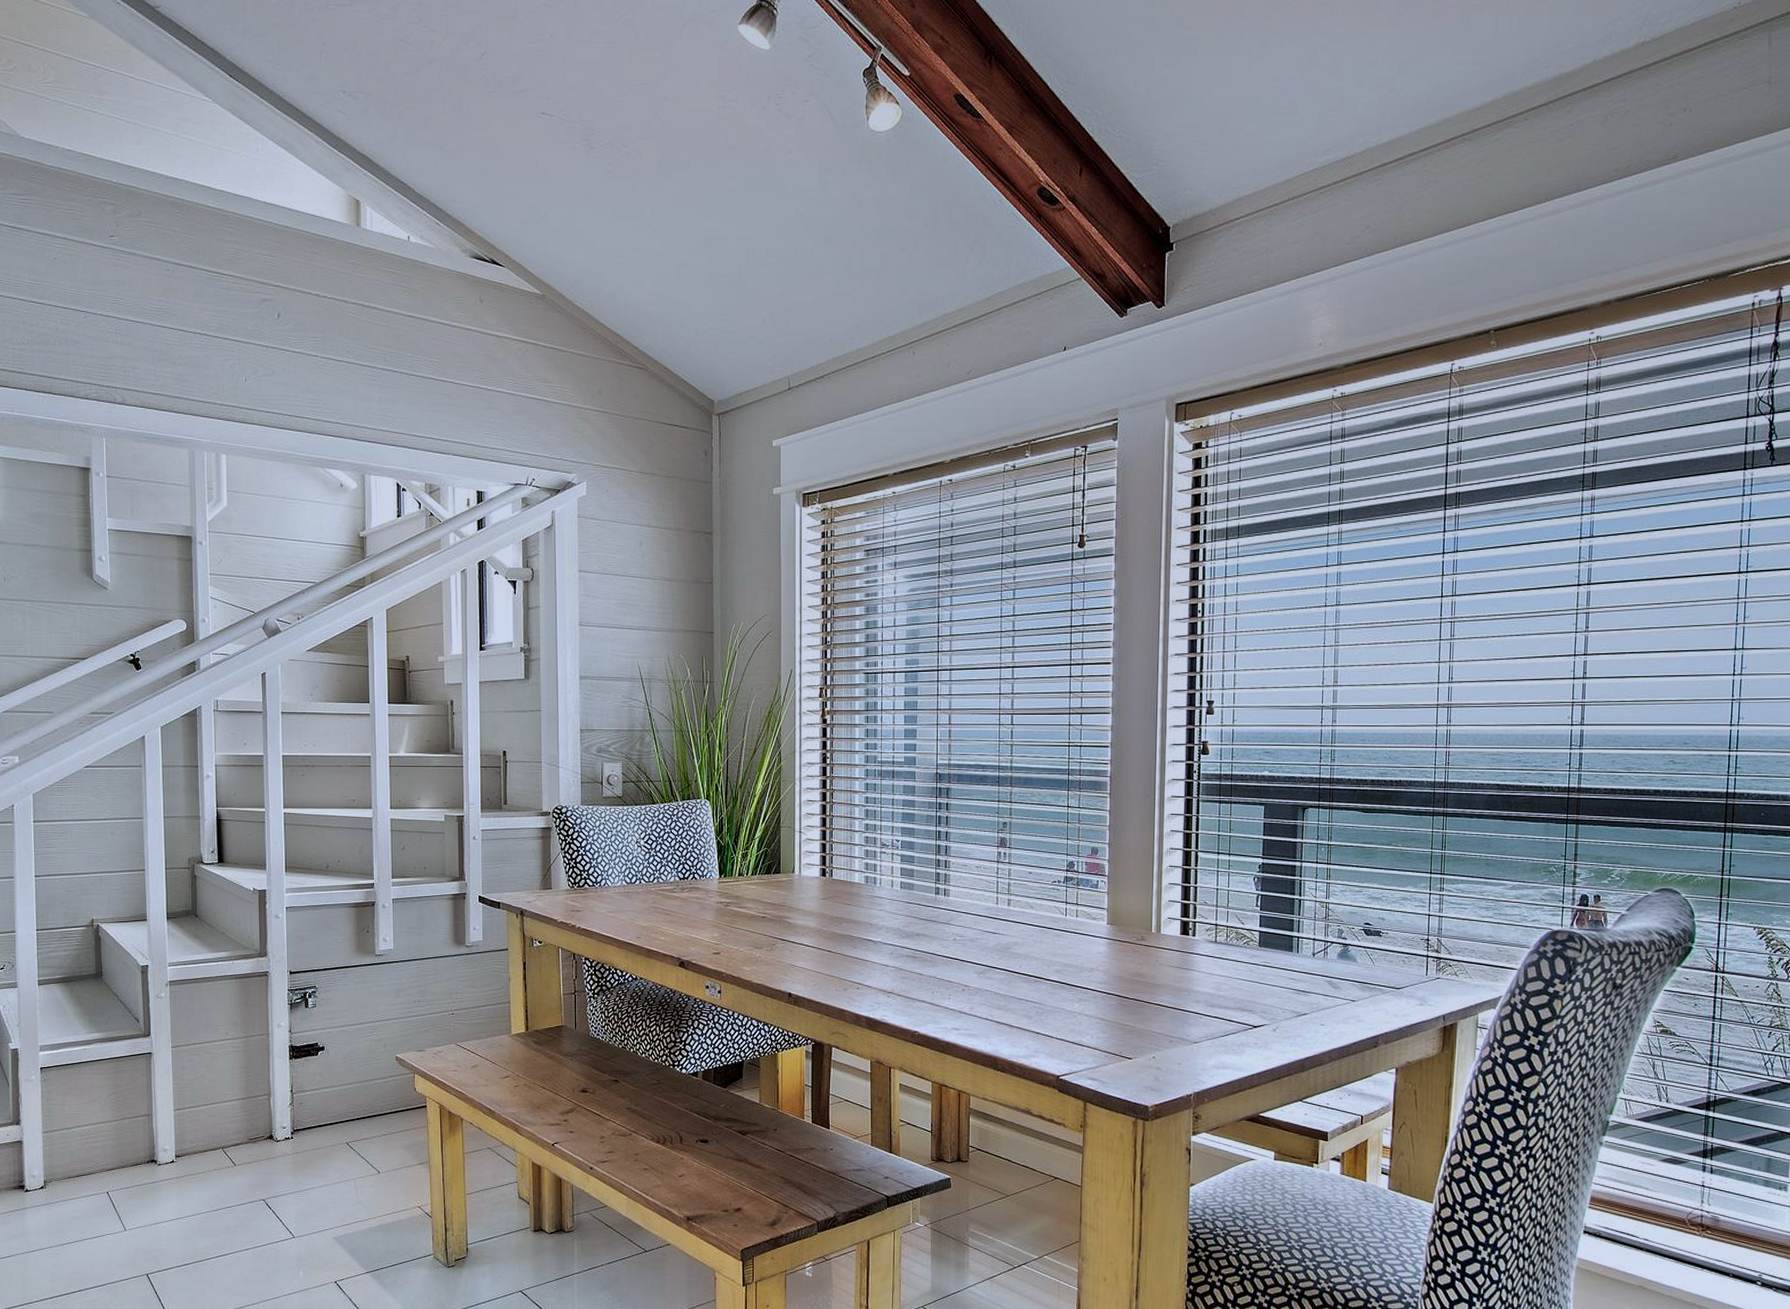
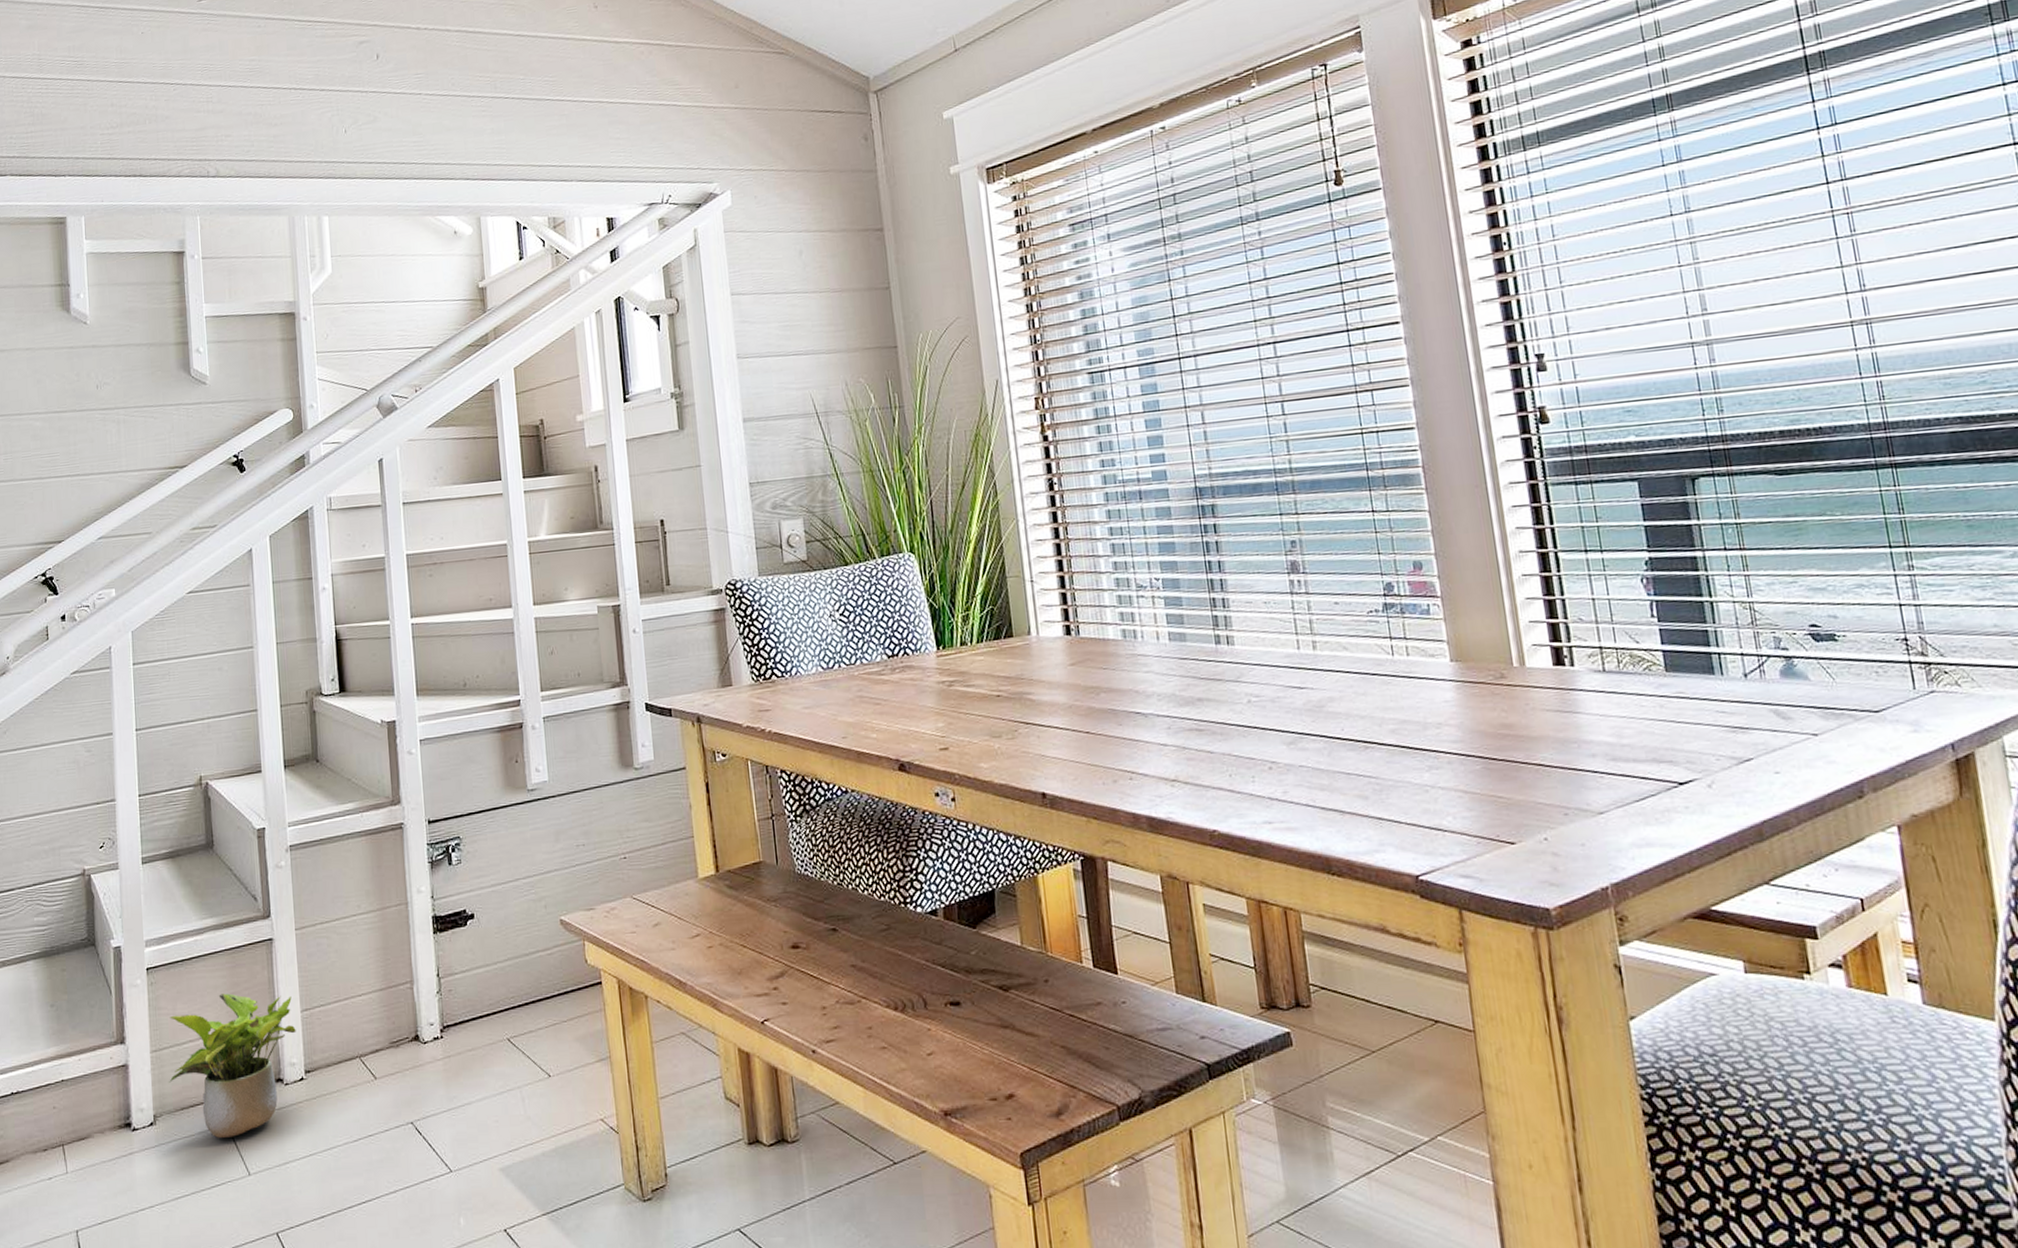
potted plant: none [57,1092,169,1202] -> present [168,993,296,1138]

